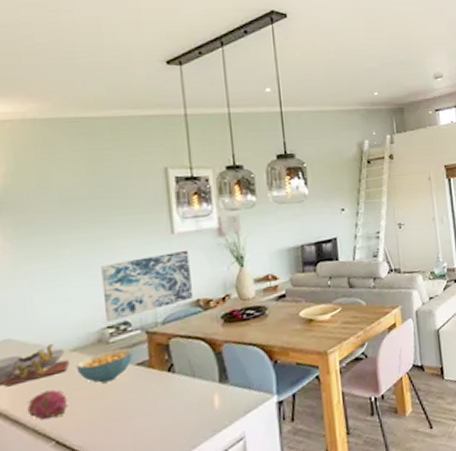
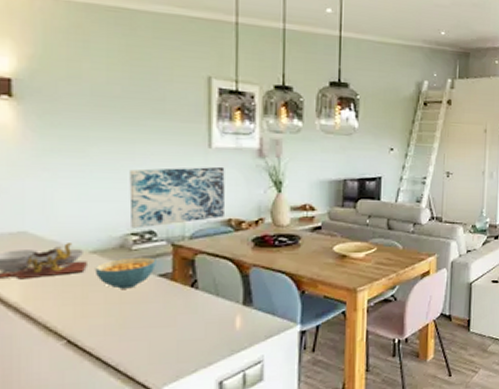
fruit: present [27,389,68,420] -> none [39,288,83,318]

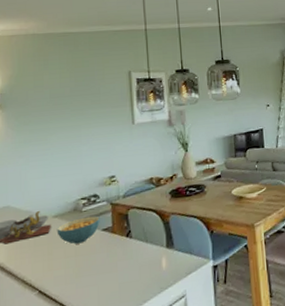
wall art: present [129,166,225,229] -> none [78,137,147,195]

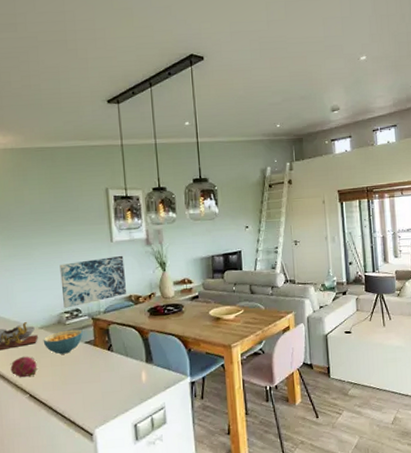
fruit: none [19,248,49,273] -> present [10,356,38,378]
wall art: none [78,137,147,195] -> present [60,255,126,308]

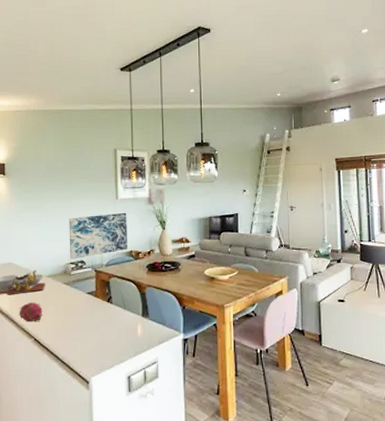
cereal bowl: present [43,329,83,354] -> none [49,280,86,303]

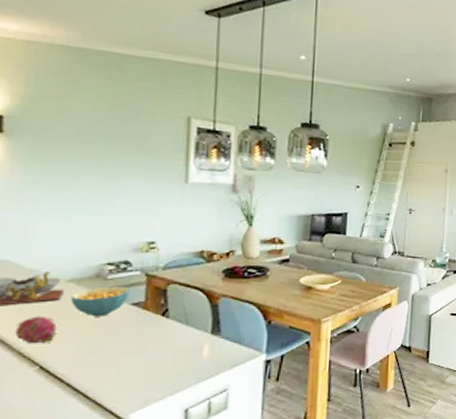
cereal bowl: none [49,280,86,303] -> present [70,286,130,317]
wall art: present [69,212,127,259] -> none [107,200,200,259]

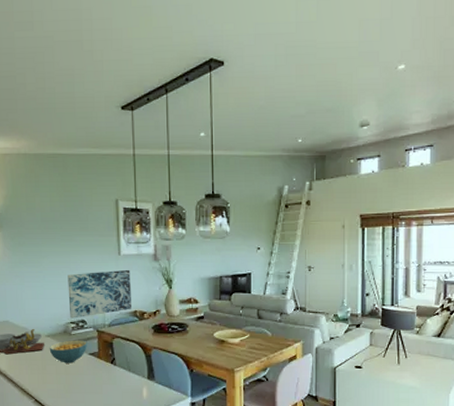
fruit: present [15,316,57,344] -> none [17,362,43,383]
wall art: none [107,200,200,259] -> present [67,269,131,319]

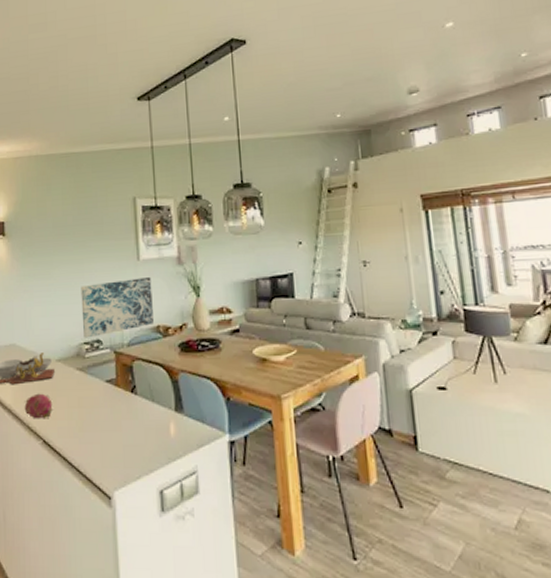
fruit: none [17,362,43,383] -> present [24,393,53,419]
cereal bowl: present [49,340,87,363] -> none [60,364,104,394]

